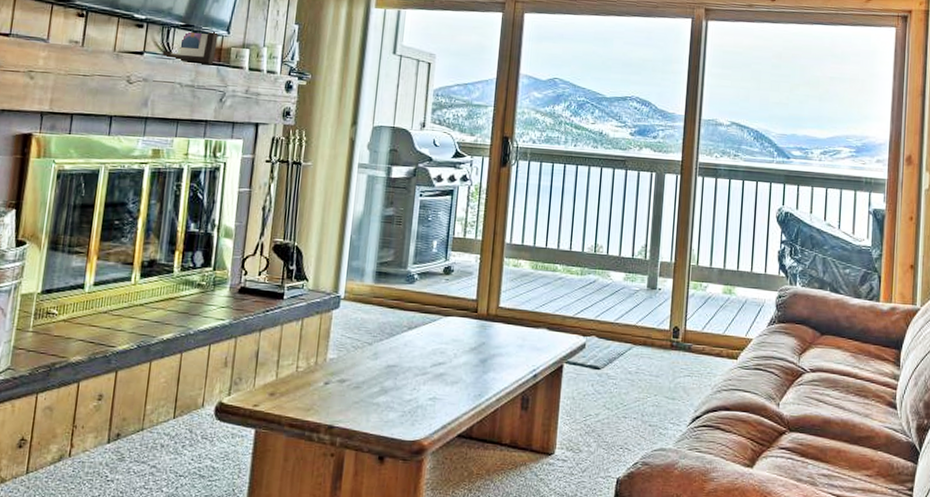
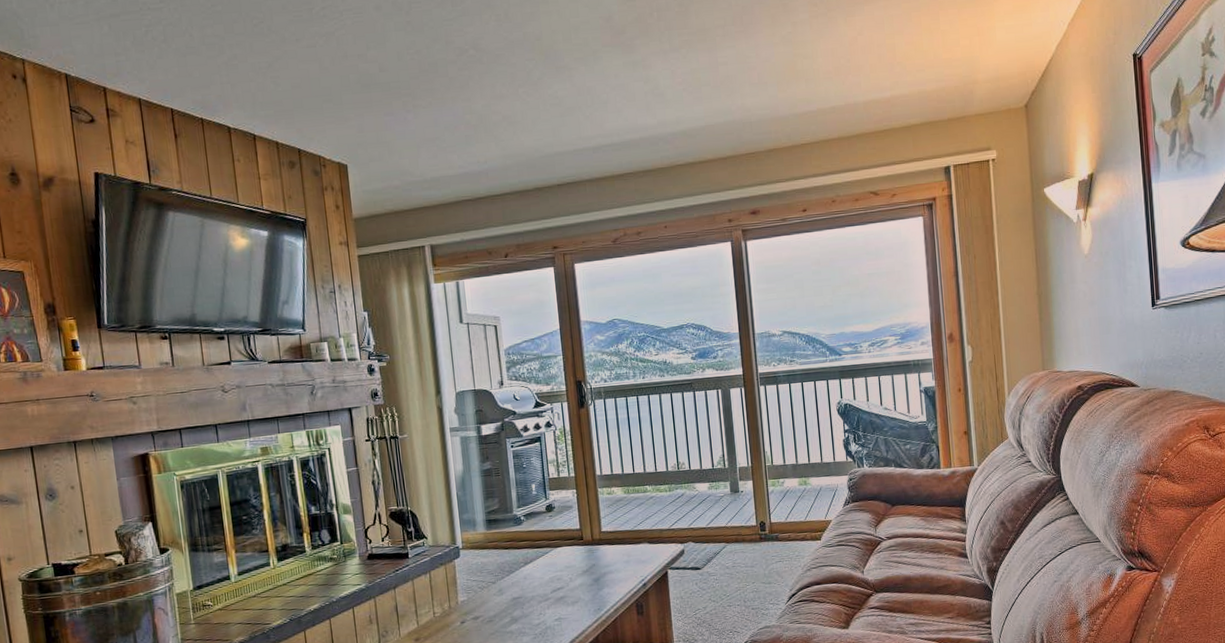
picture frame: present [161,32,218,66] -> none [248,332,297,367]

